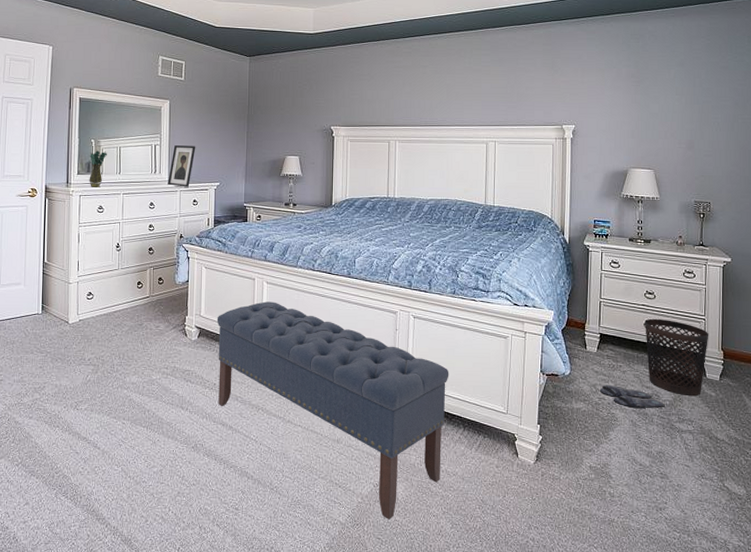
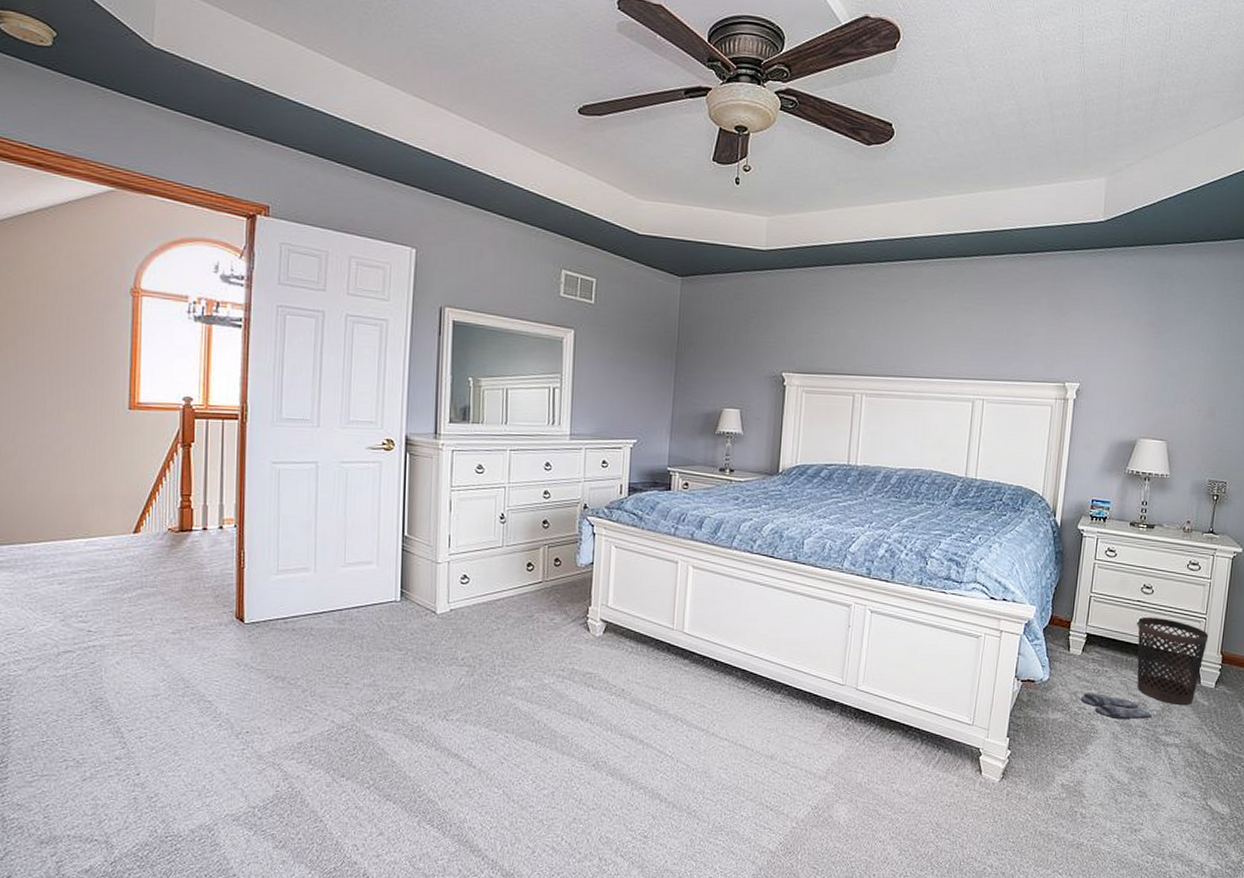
vase: present [89,149,107,187] -> none [465,391,490,441]
picture frame: present [167,144,196,187] -> none [568,388,608,444]
bench: present [217,301,449,520] -> none [627,590,909,846]

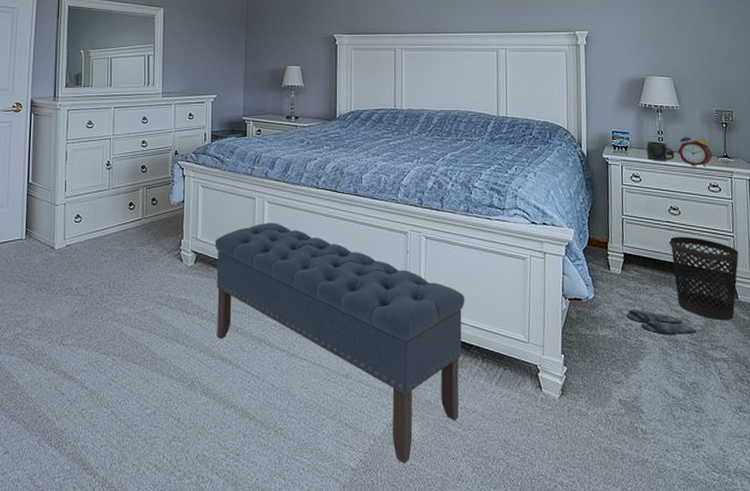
bench: none [627,590,909,846] -> present [214,223,465,464]
mug: none [1126,513,1157,536] -> present [646,142,675,162]
alarm clock: none [1160,503,1198,543] -> present [678,131,713,167]

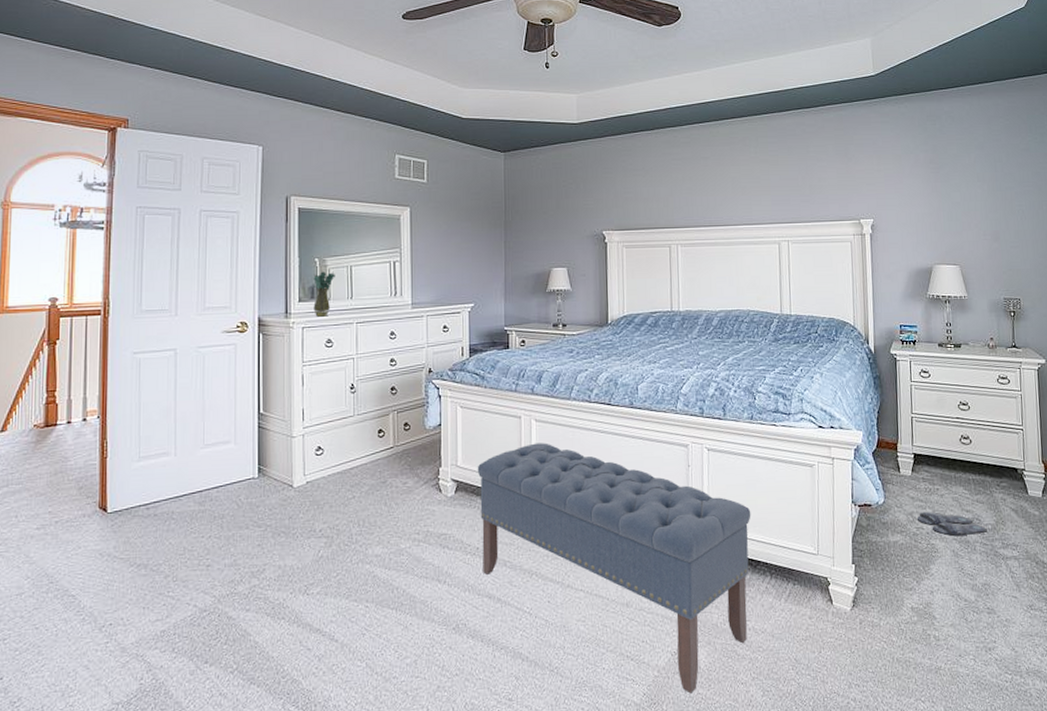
vase: none [78,60,97,101] -> present [313,270,335,317]
mug: present [646,142,675,162] -> none [934,334,963,356]
trash bin: present [670,236,739,320] -> none [960,432,1028,517]
alarm clock: present [678,131,713,167] -> none [966,322,1002,359]

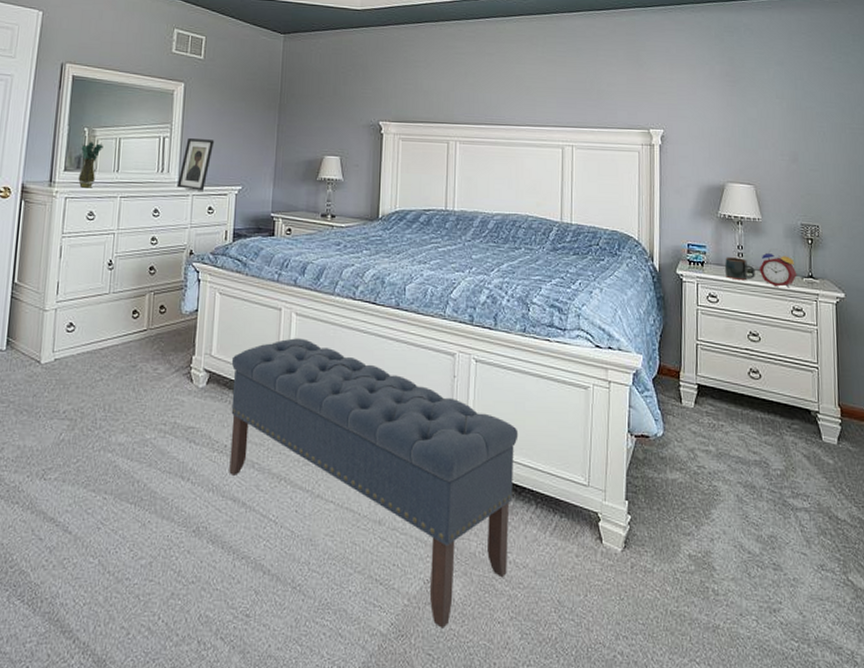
picture frame: none [410,260,444,311] -> present [176,137,215,191]
slippers: present [916,512,987,537] -> none [698,450,776,480]
mug: none [934,334,963,356] -> present [724,257,755,281]
alarm clock: none [966,322,1002,359] -> present [759,247,797,288]

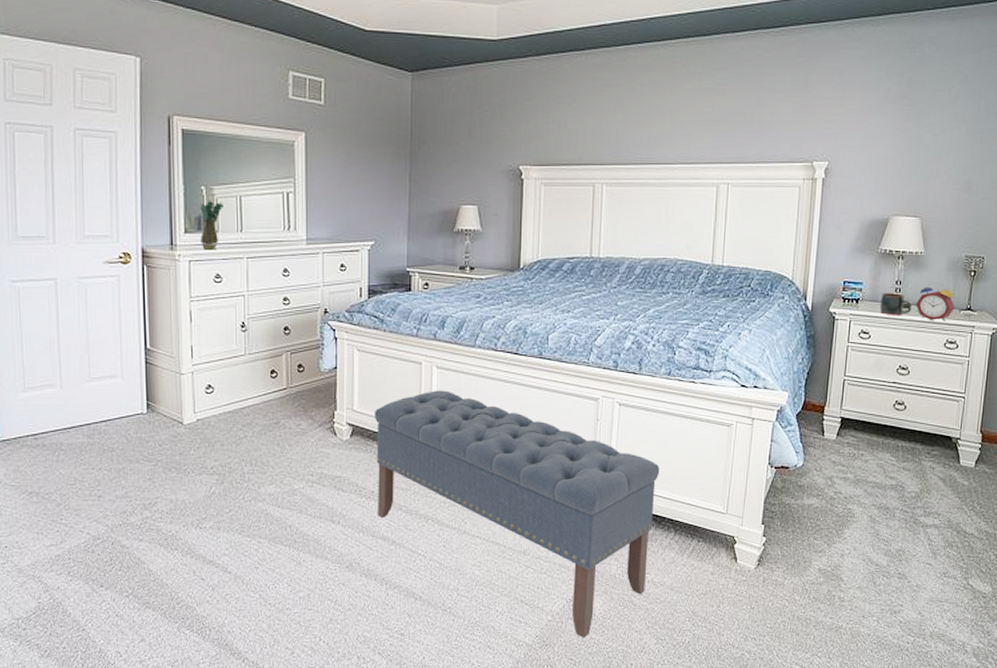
picture frame: present [176,137,215,191] -> none [305,192,342,248]

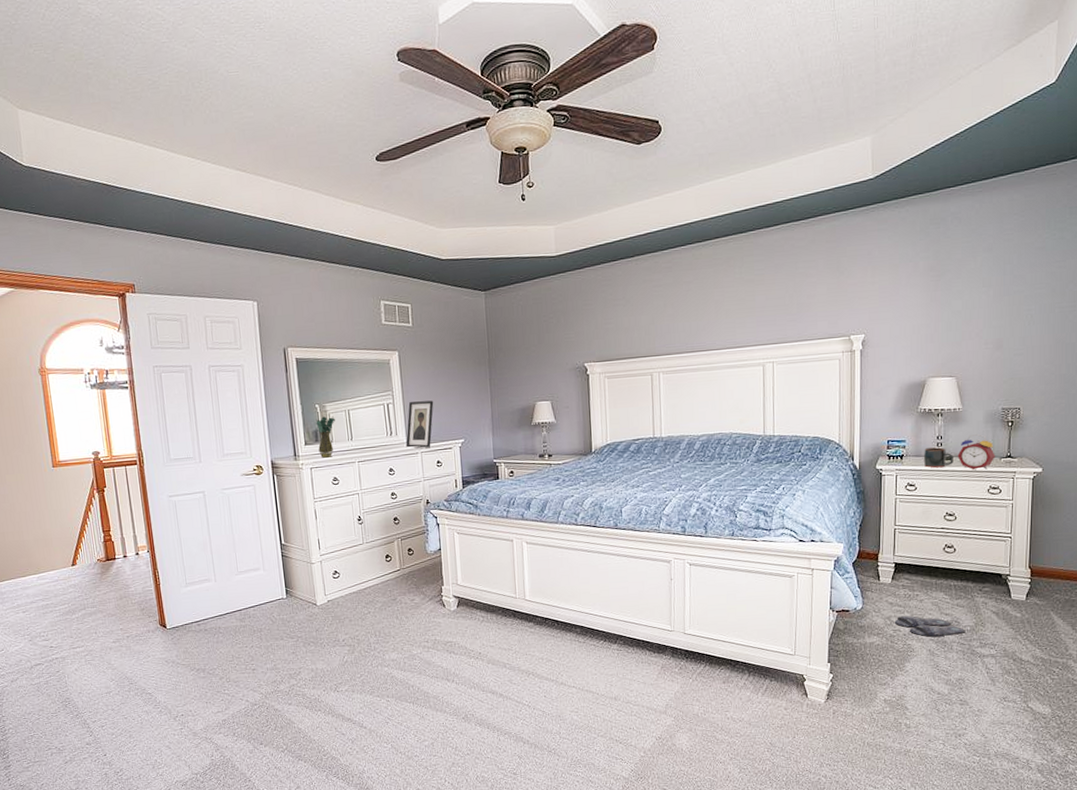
picture frame: none [305,192,342,248] -> present [406,400,434,448]
bench: present [374,390,660,638] -> none [475,562,731,770]
slippers: none [835,477,910,503] -> present [894,616,966,638]

